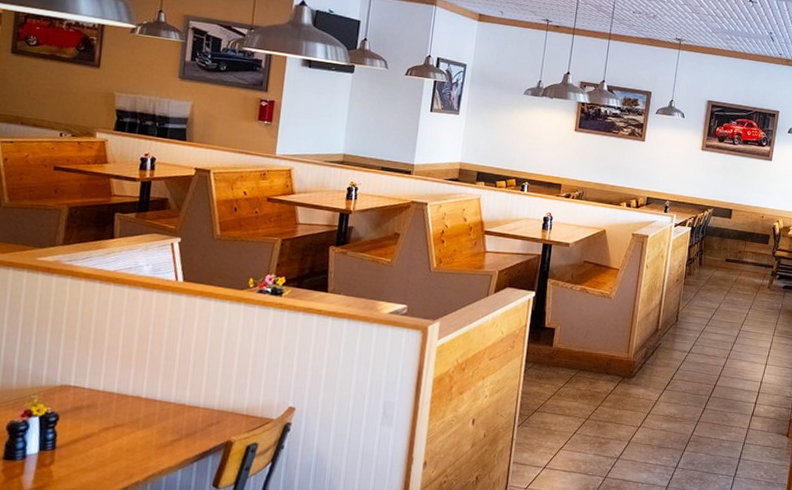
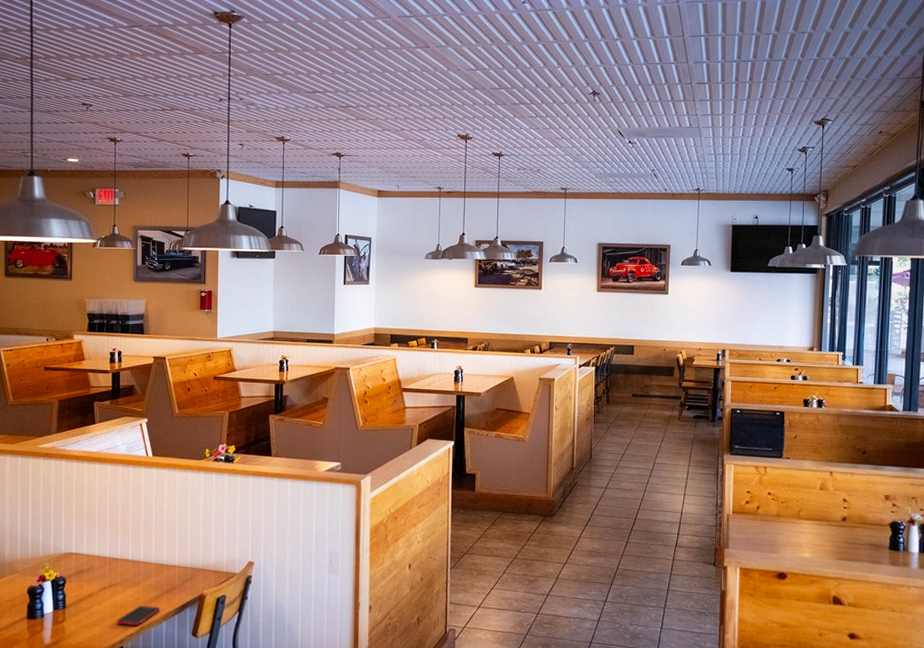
cell phone: none [119,449,176,474] -> present [117,605,160,627]

